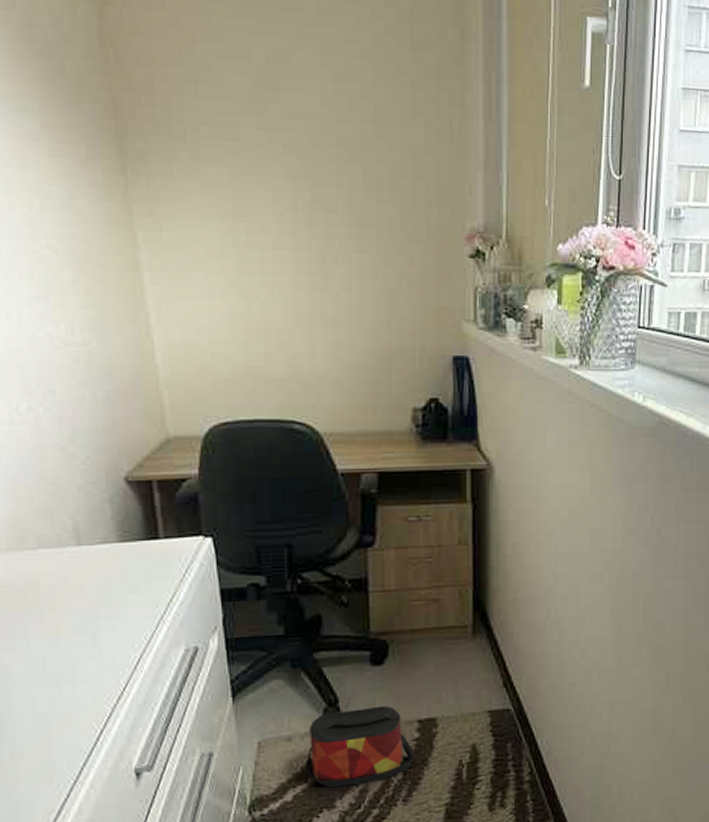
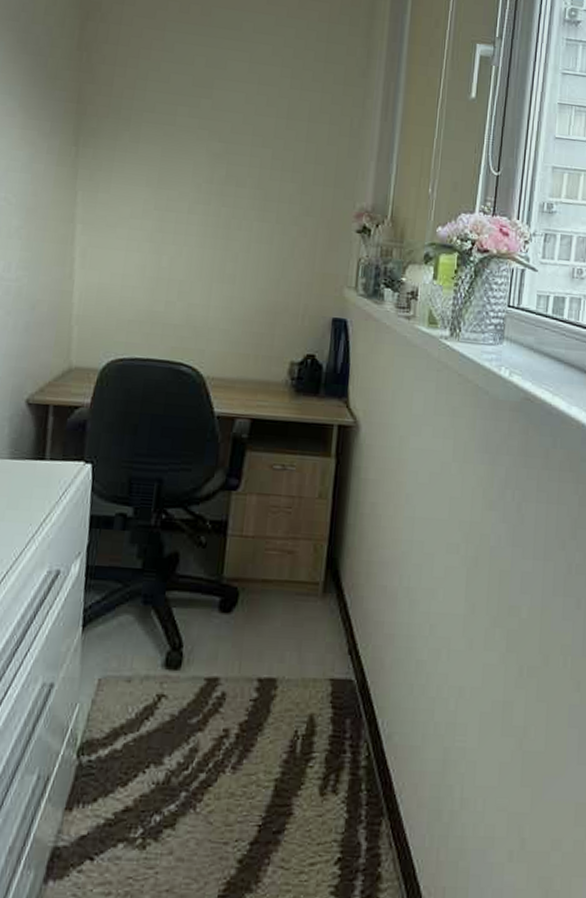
bag: present [304,705,415,788] -> none [139,657,251,742]

